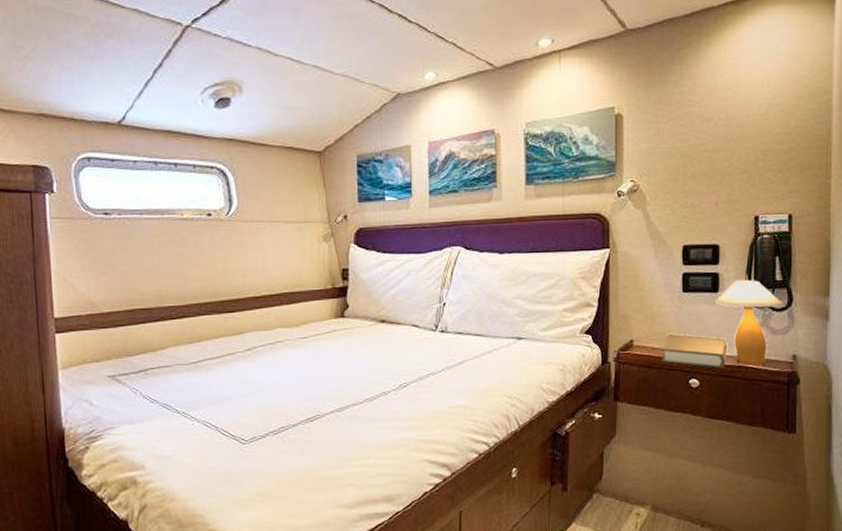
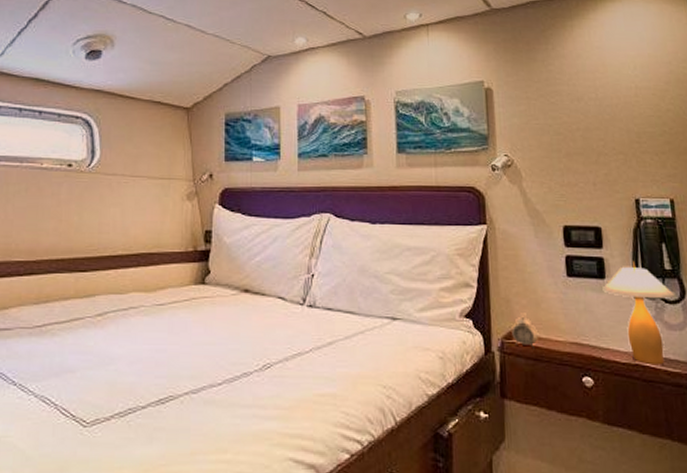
alarm clock: none [628,327,651,357] -> present [512,313,538,348]
book: present [660,334,728,369] -> none [548,324,621,367]

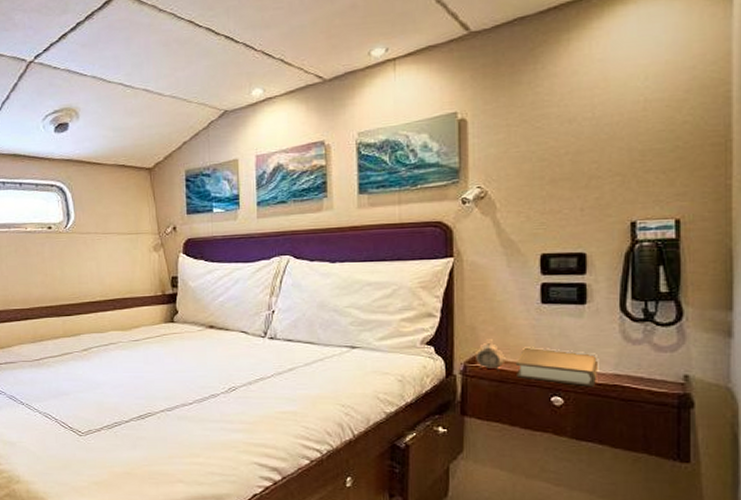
book: none [548,324,621,367] -> present [515,348,599,387]
table lamp: present [602,260,676,365] -> none [582,284,671,386]

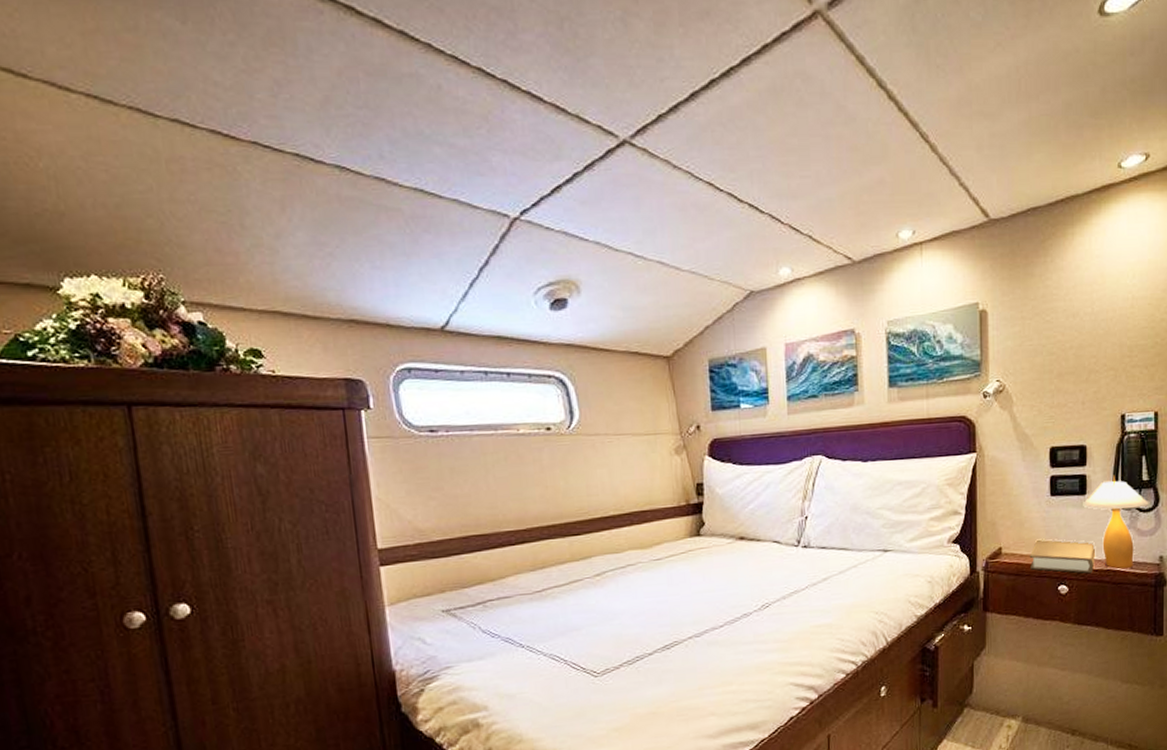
alarm clock: present [476,339,504,371] -> none [996,534,1020,565]
table lamp: none [582,284,671,386] -> present [1083,474,1150,570]

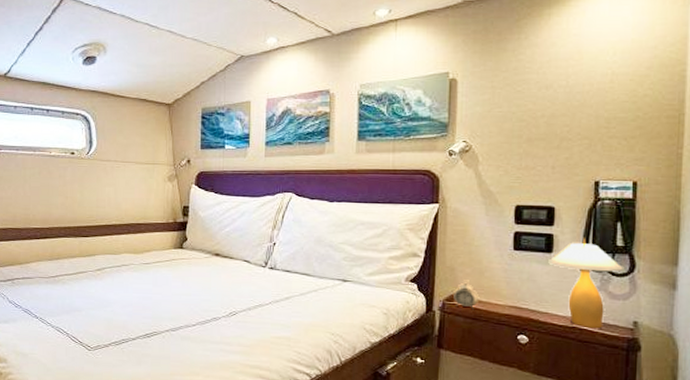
alarm clock: none [996,534,1020,565] -> present [453,280,478,309]
book: present [1029,540,1096,574] -> none [488,290,561,328]

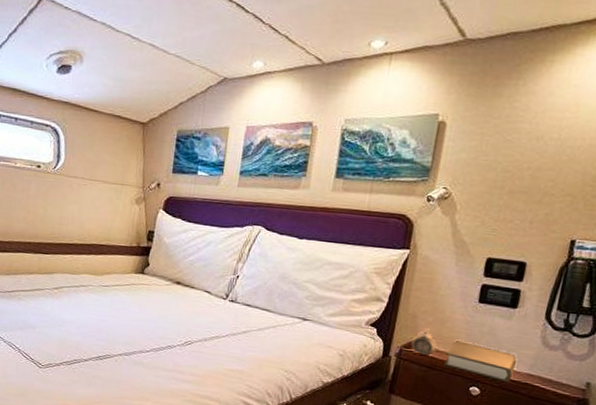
book: none [488,290,561,328] -> present [444,341,517,383]
table lamp: present [548,237,625,329] -> none [512,295,587,387]

